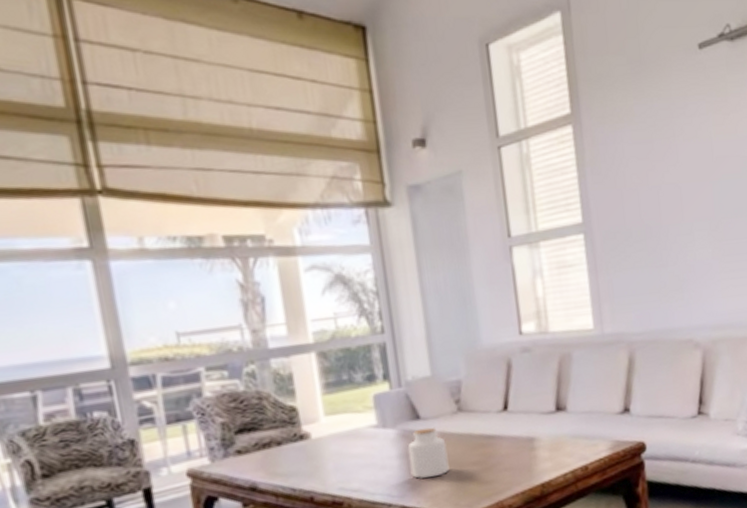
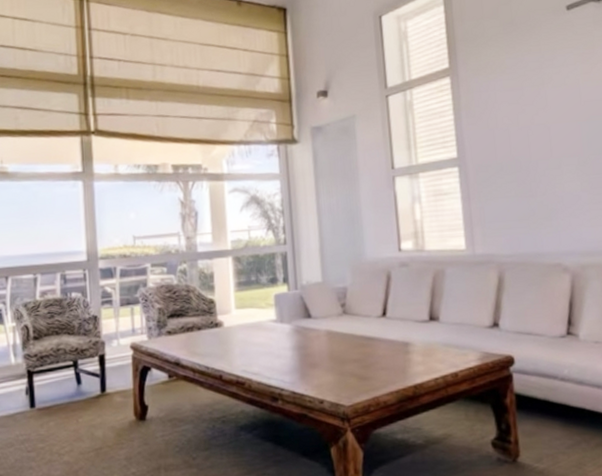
jar: present [407,427,450,480] -> none [299,325,334,370]

